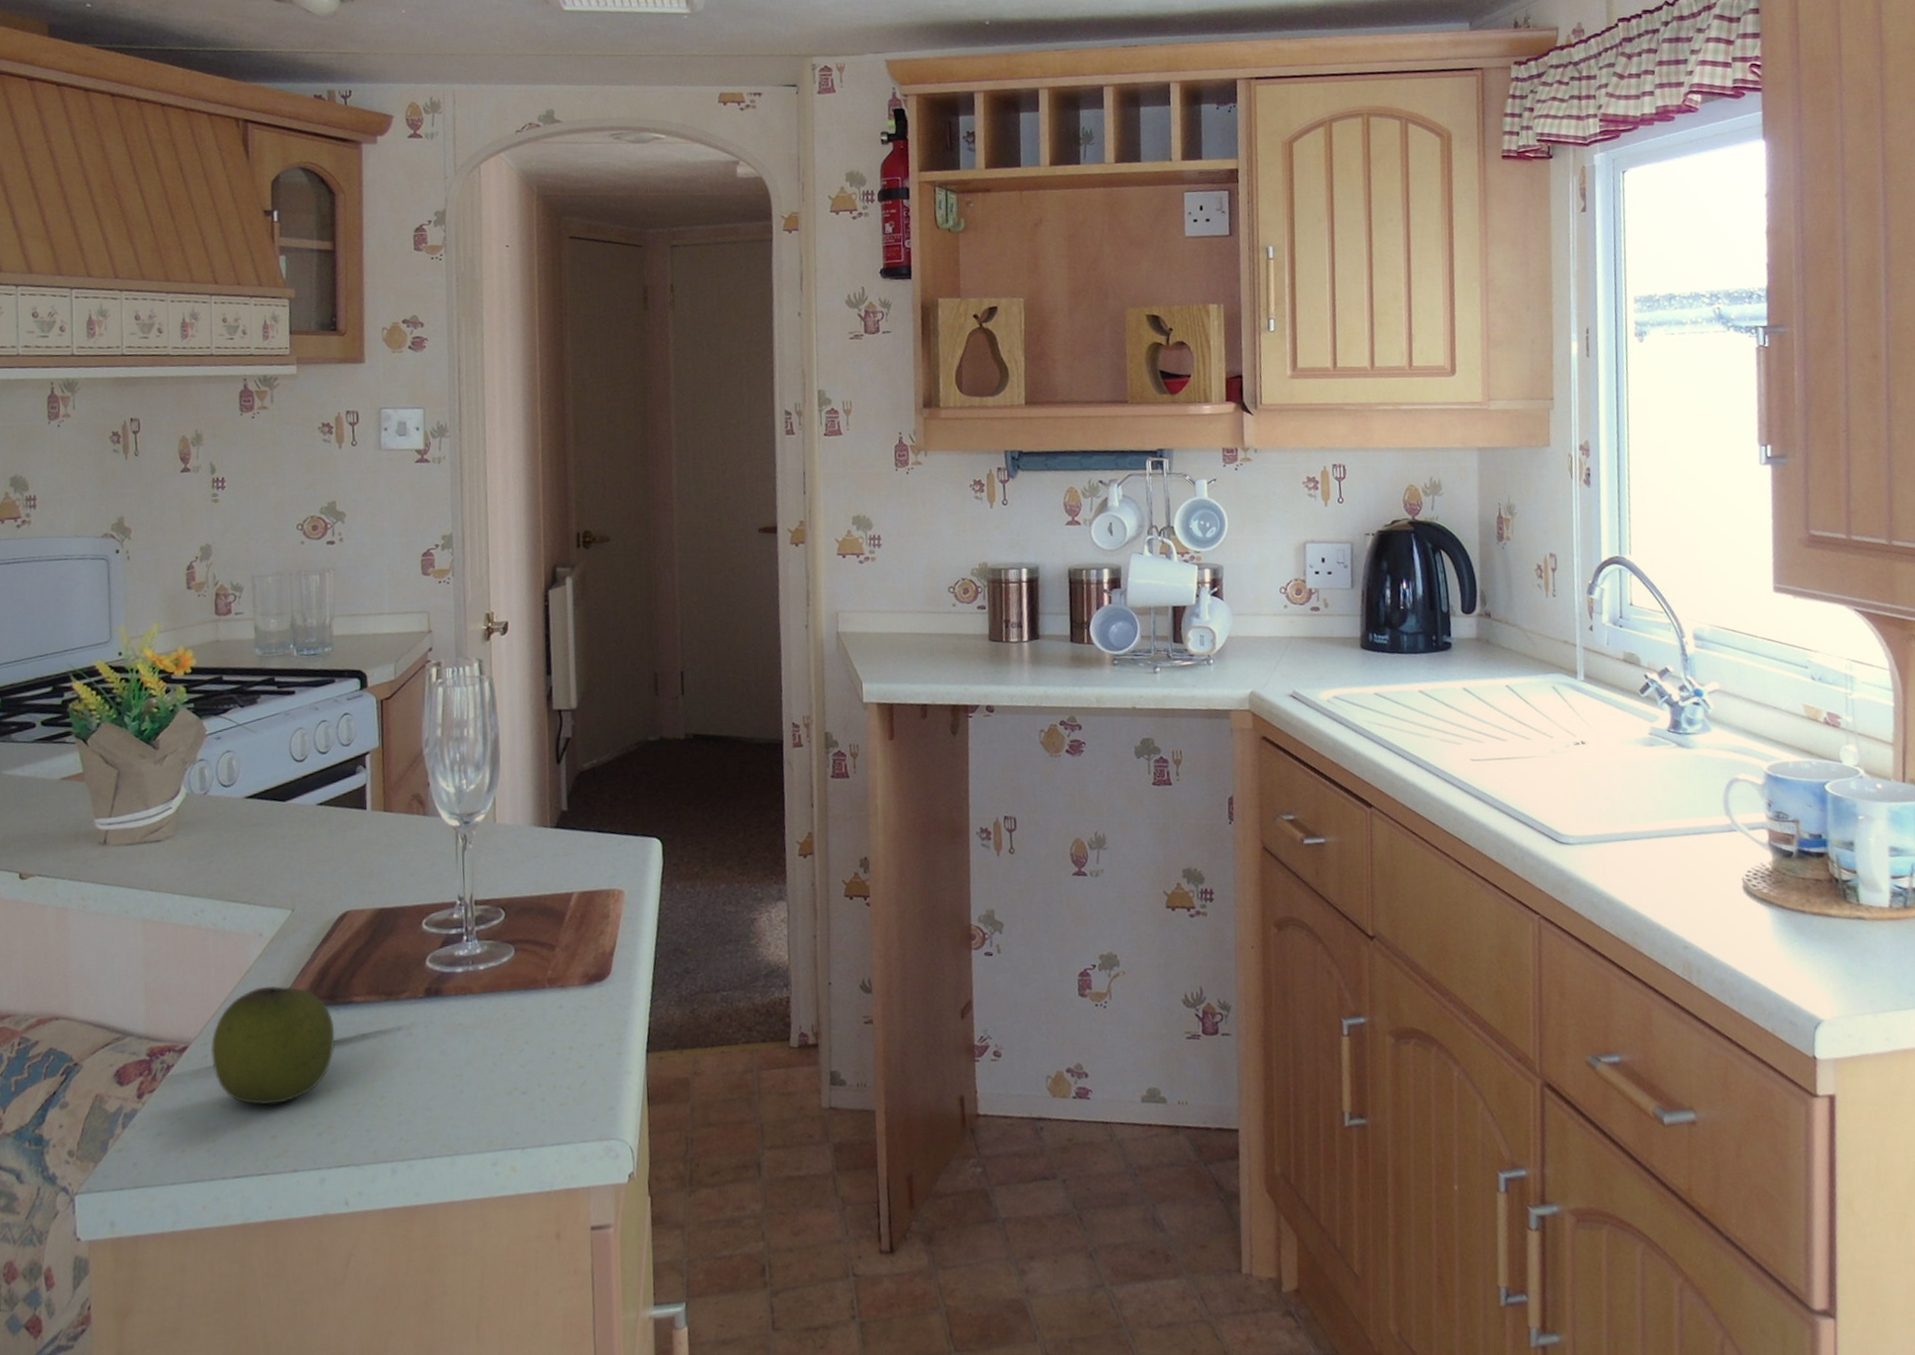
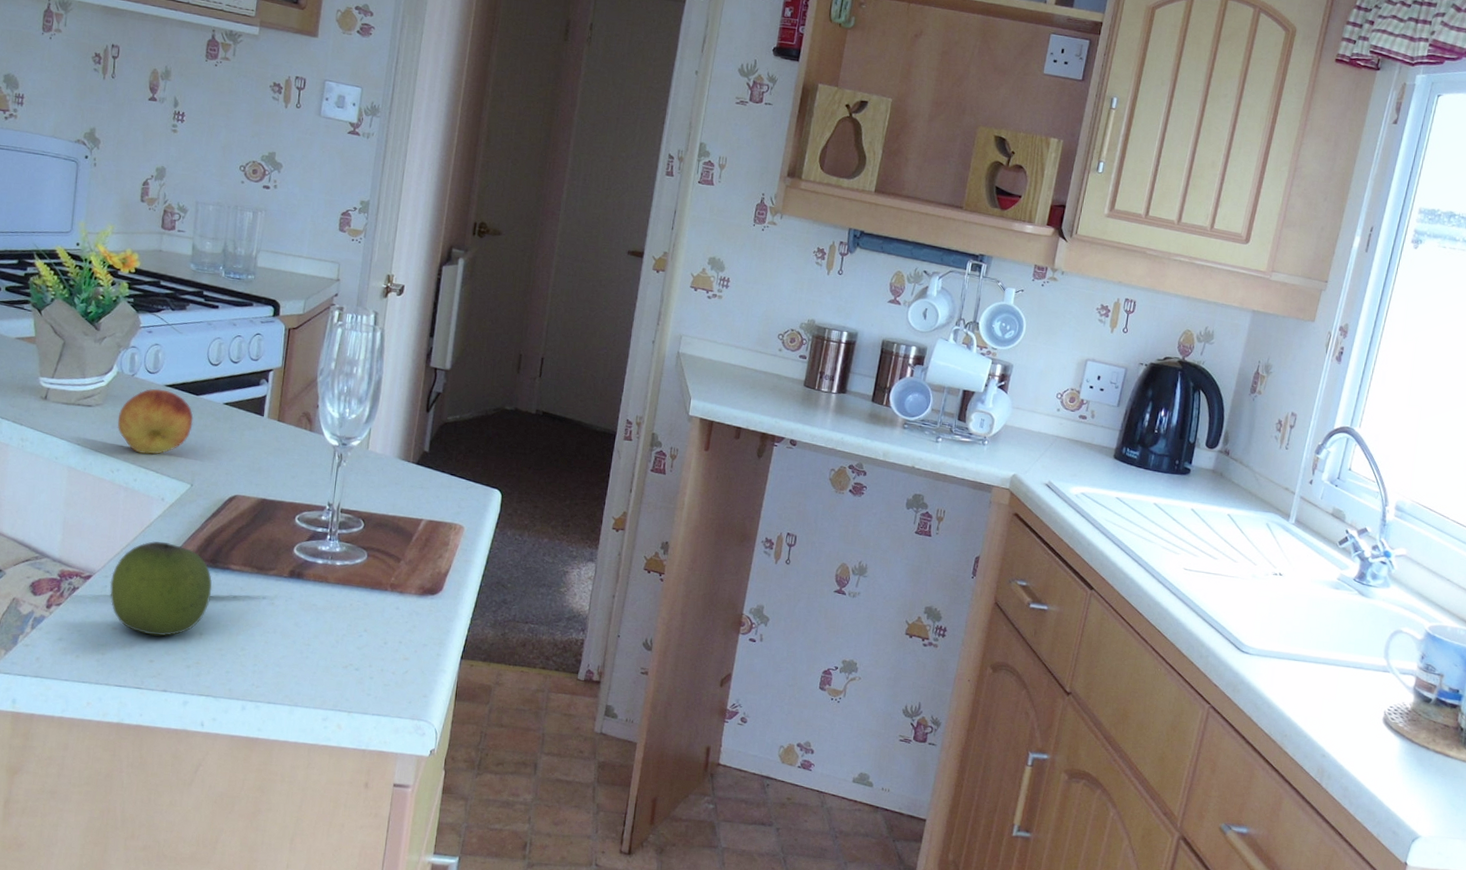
fruit: none [194,802,284,886] -> present [117,388,194,455]

